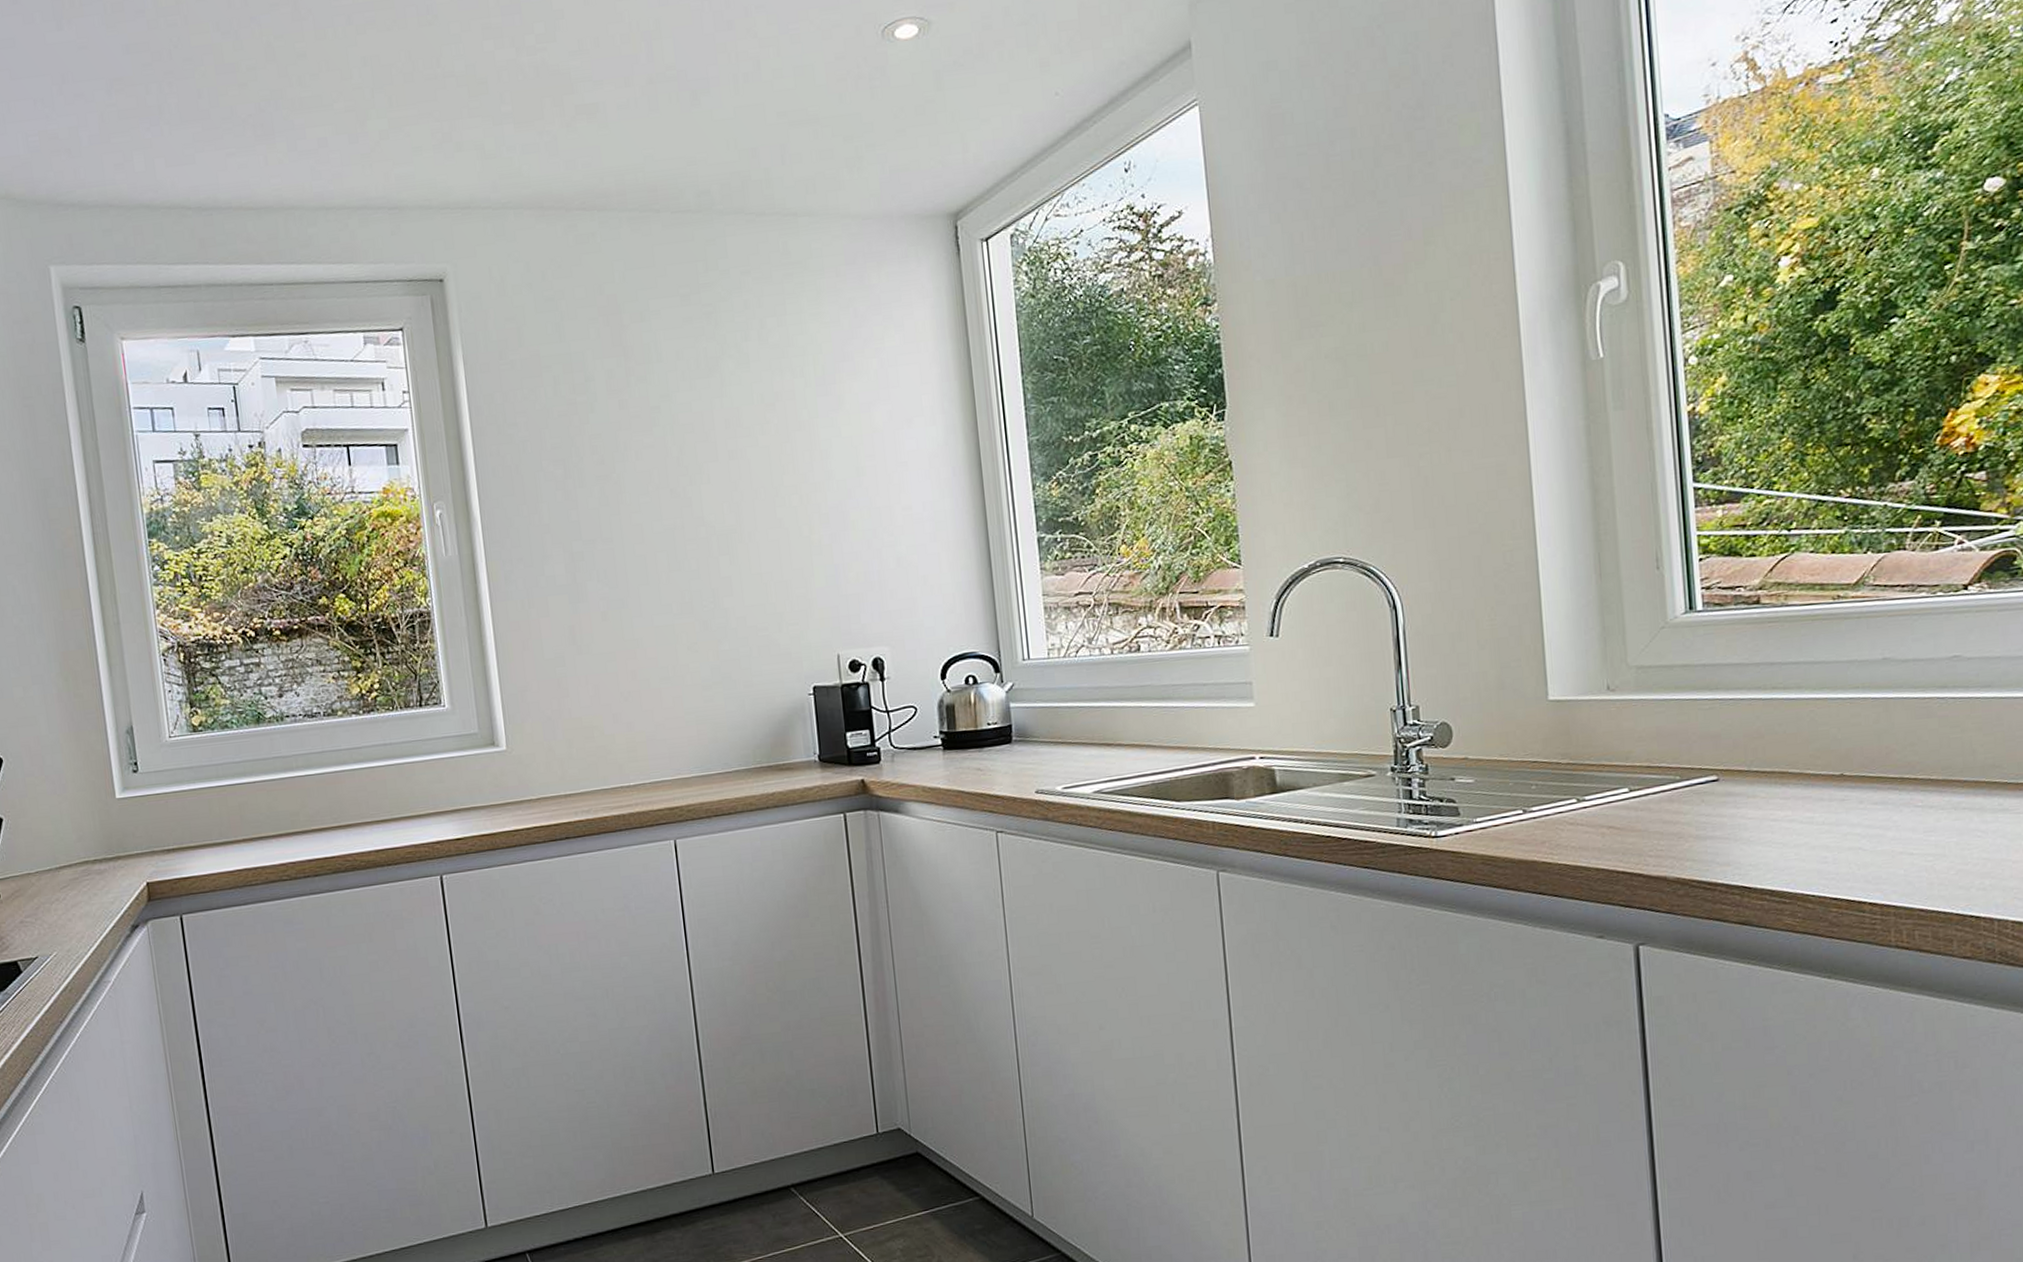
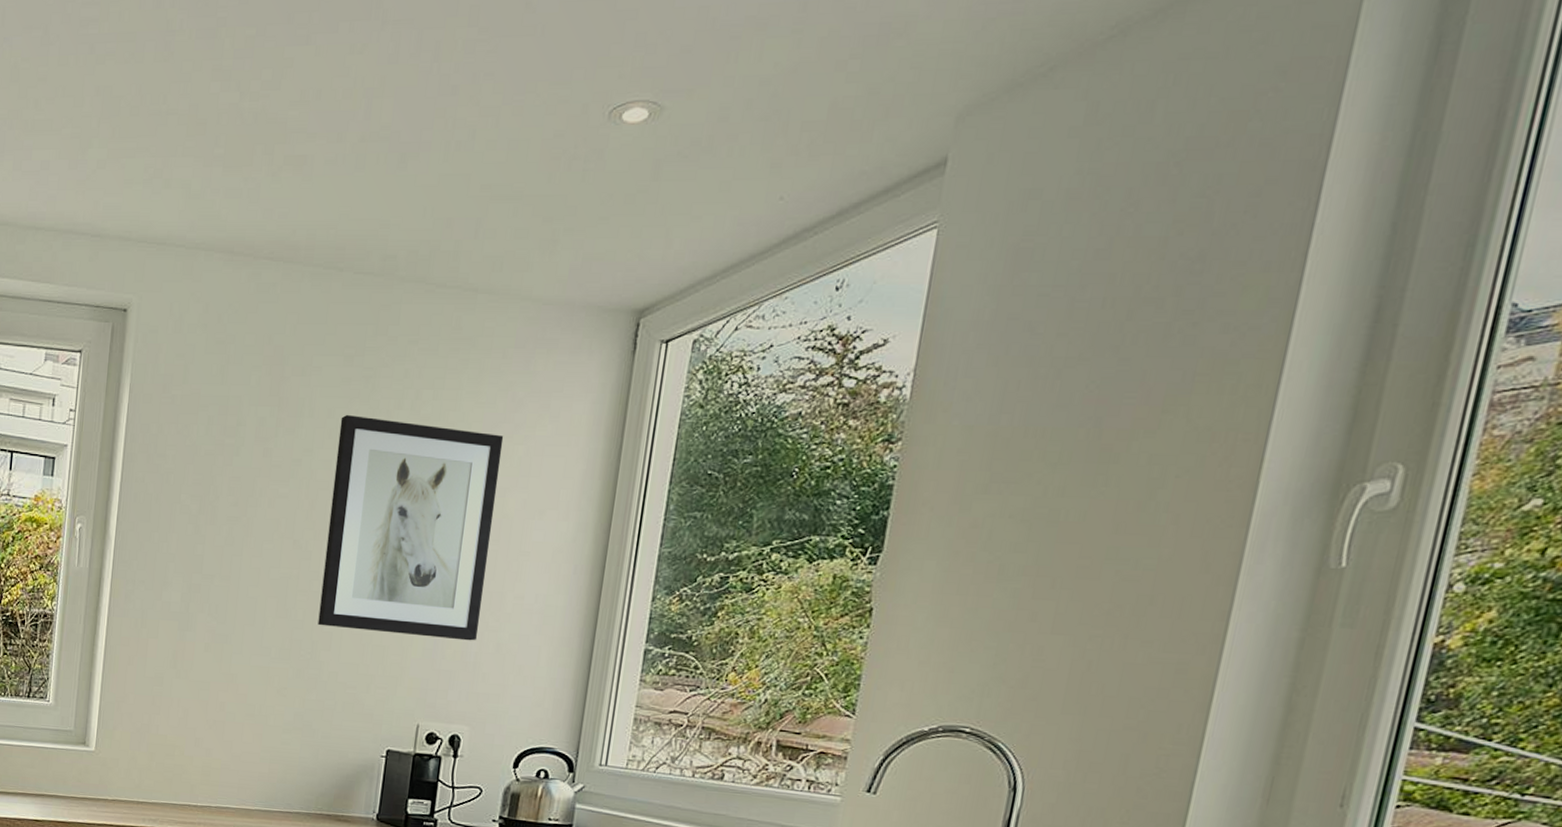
wall art: none [690,351,876,572] -> present [318,414,504,641]

